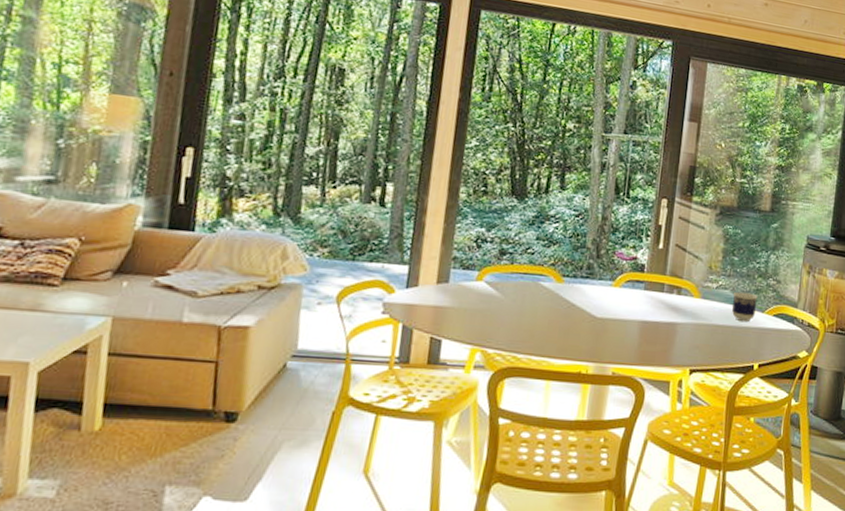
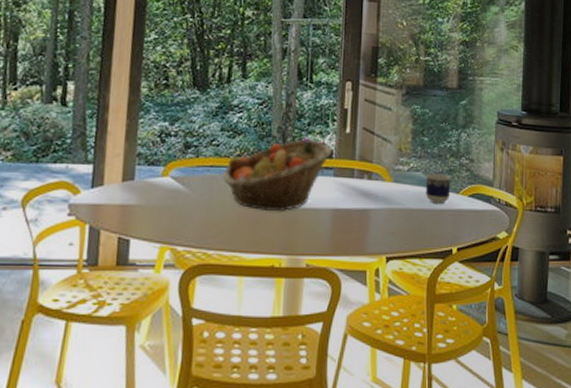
fruit basket: none [536,252,644,322] -> present [222,139,332,212]

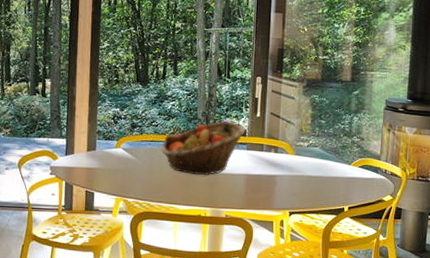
cup: present [425,173,451,204] -> none [322,148,344,172]

